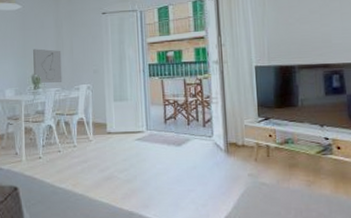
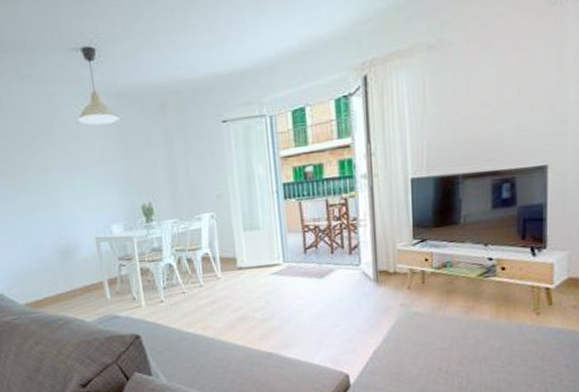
wall art: present [33,48,63,83] -> none [140,172,180,214]

